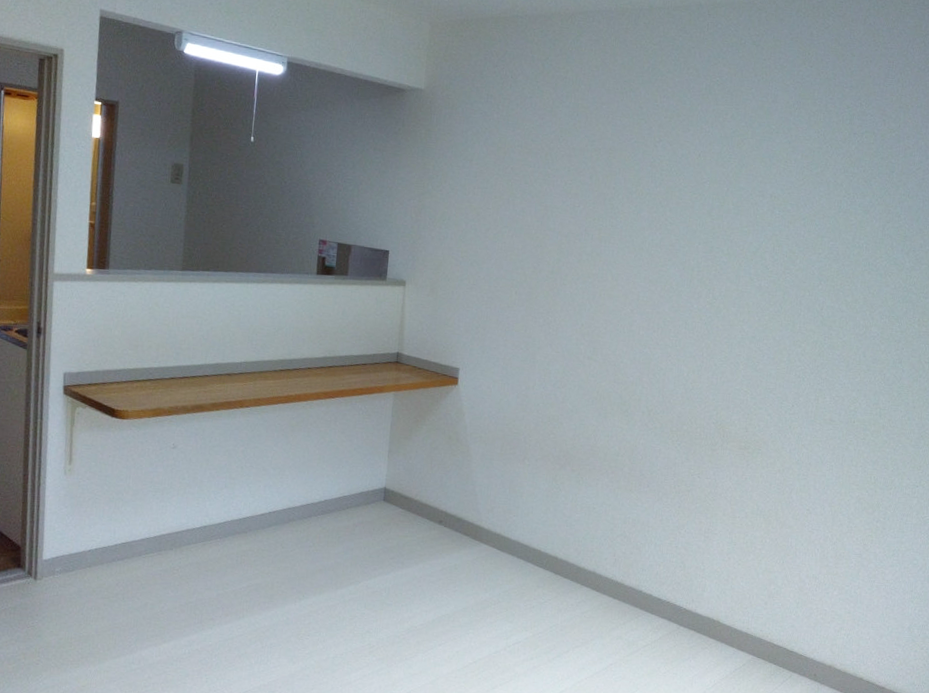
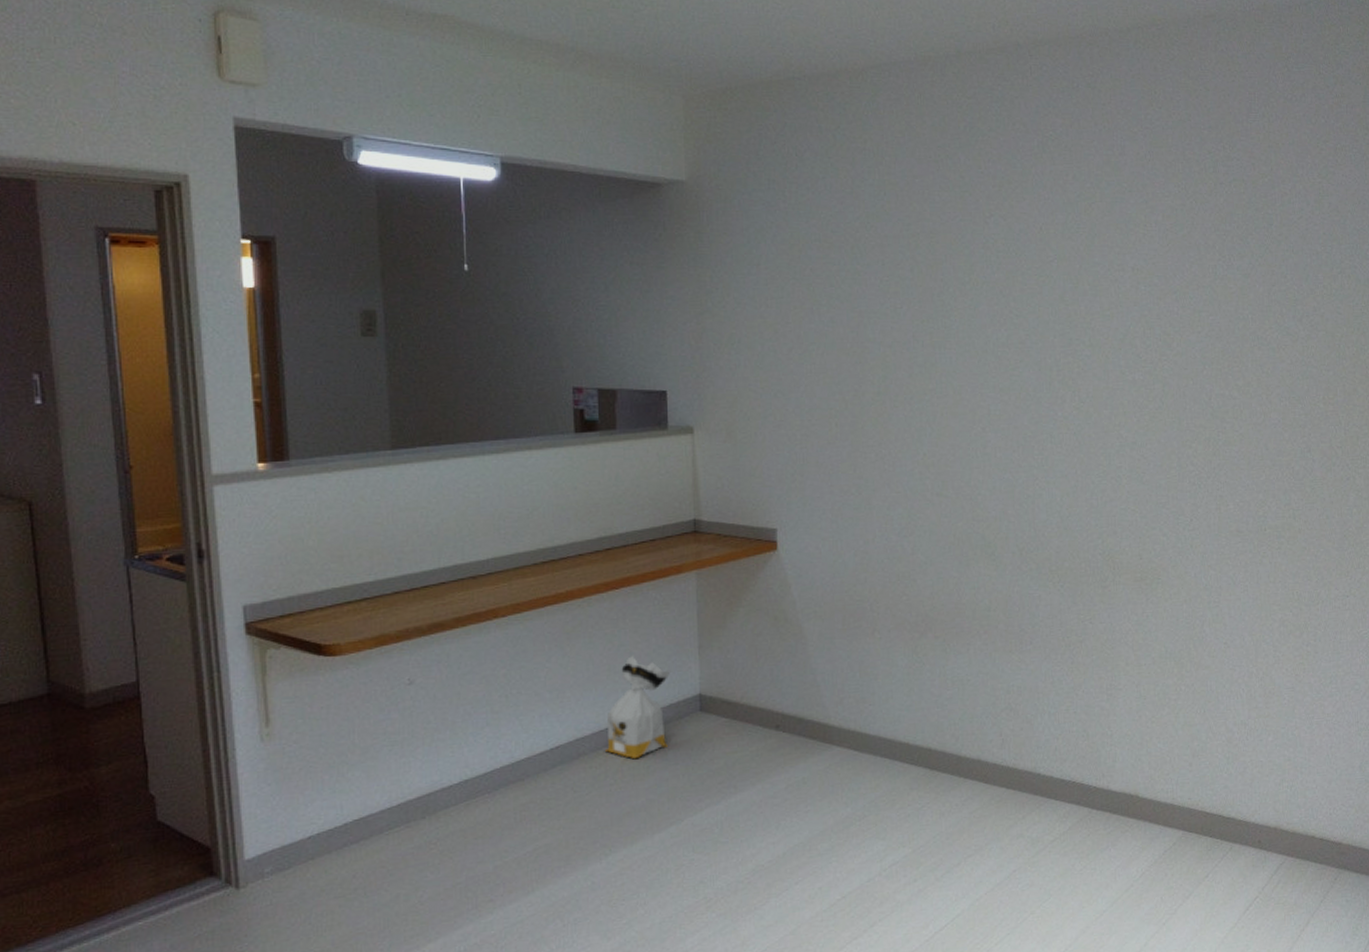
bag: none [309,450,365,530] -> present [605,655,670,759]

